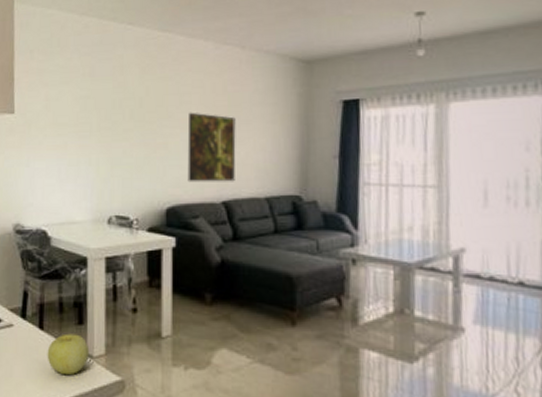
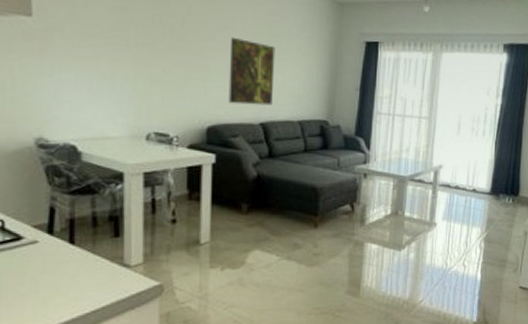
apple: present [47,333,90,375] -> none [79,246,127,284]

